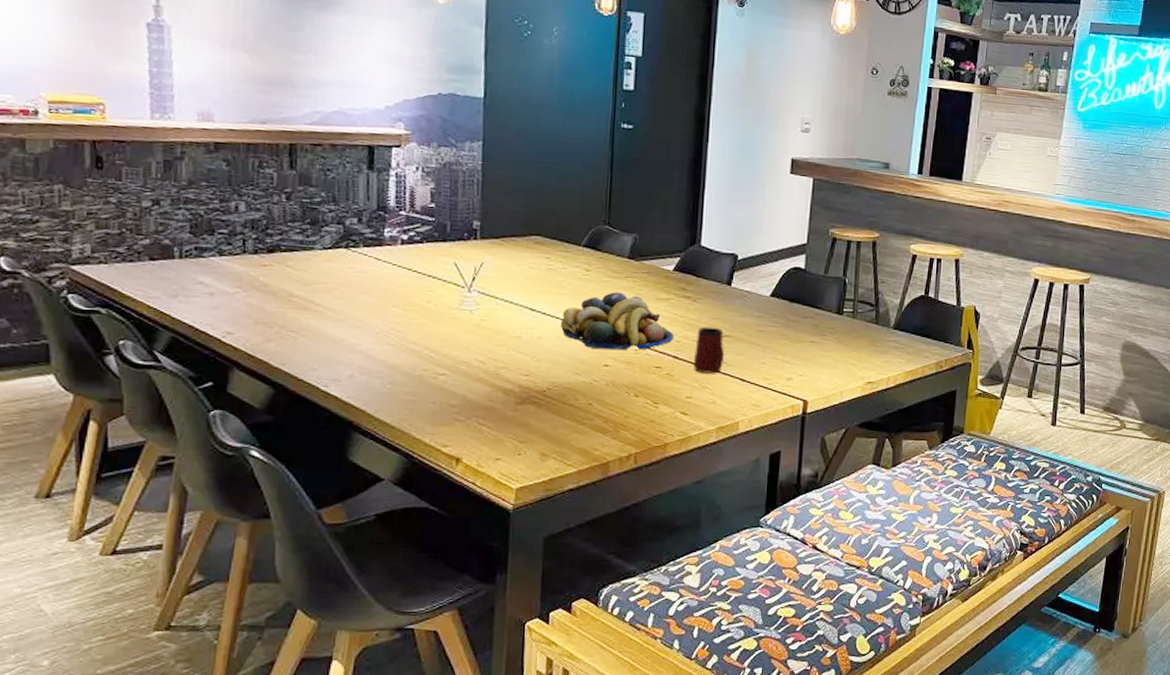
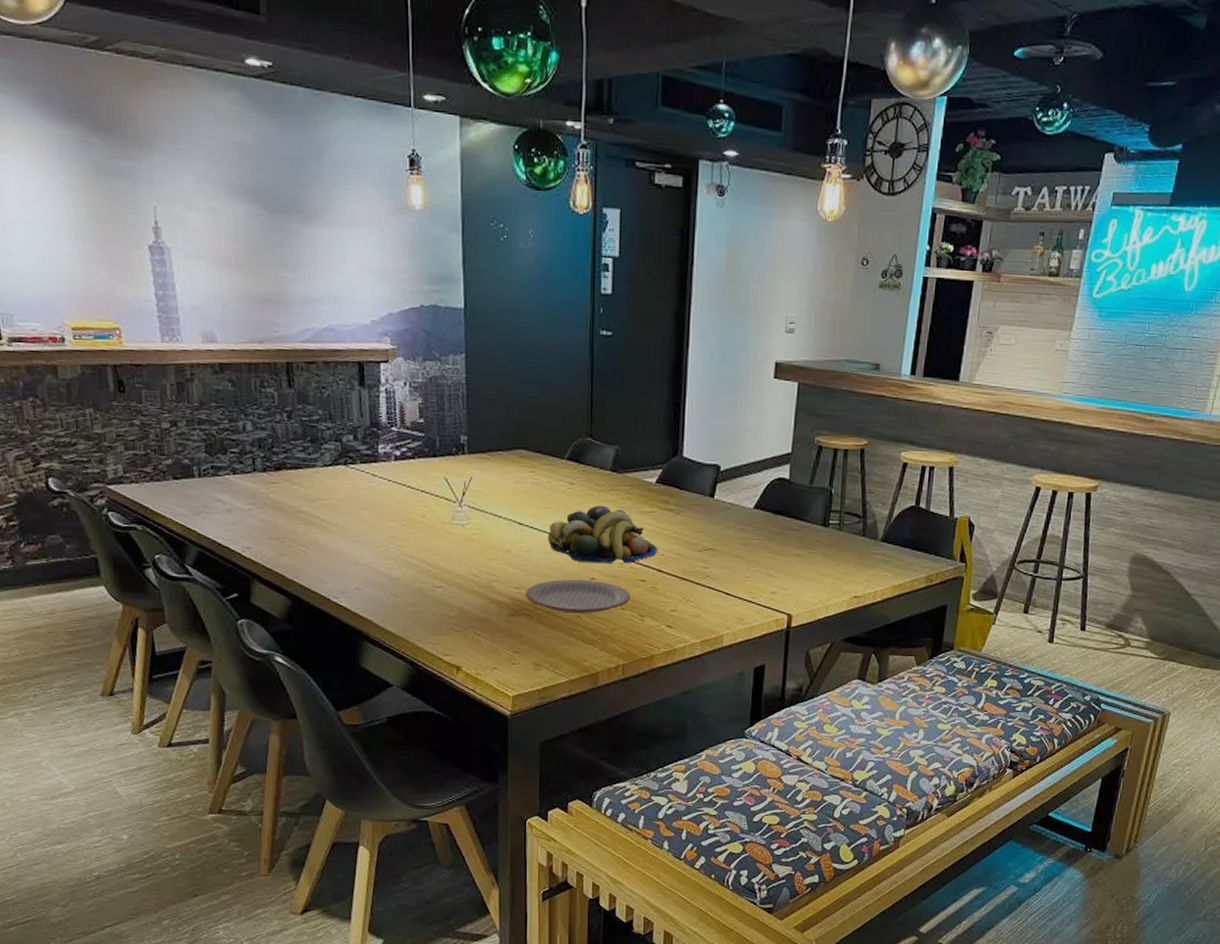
plate: none [534,365,645,402] -> present [525,579,630,614]
mug: present [693,326,724,374] -> none [677,540,708,587]

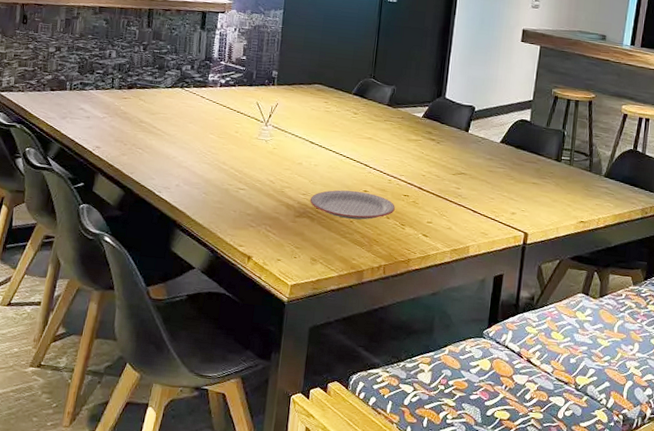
fruit bowl: present [547,505,657,564] -> none [332,132,420,181]

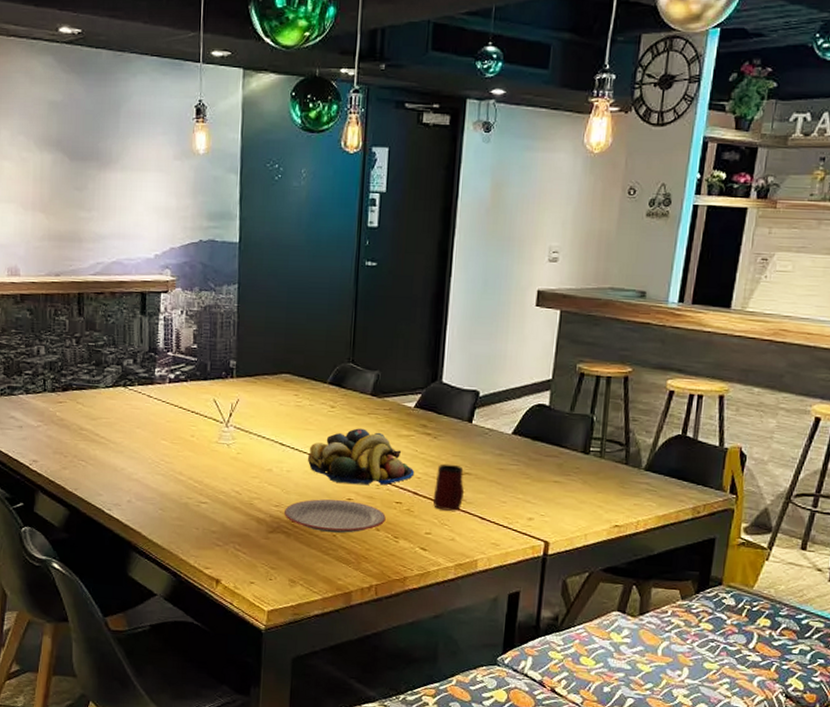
fruit bowl: none [332,132,420,181] -> present [307,428,414,486]
mug: none [434,164,461,204] -> present [433,464,464,511]

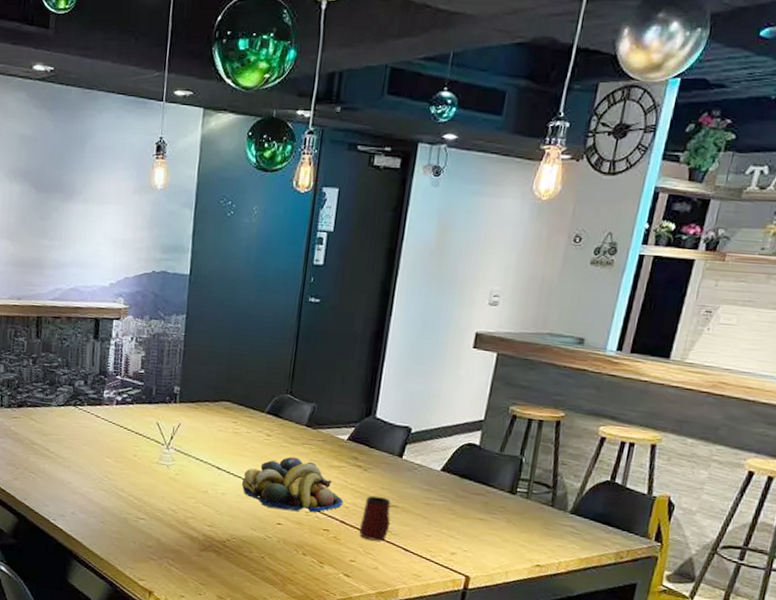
plate: present [283,499,386,534] -> none [216,522,313,556]

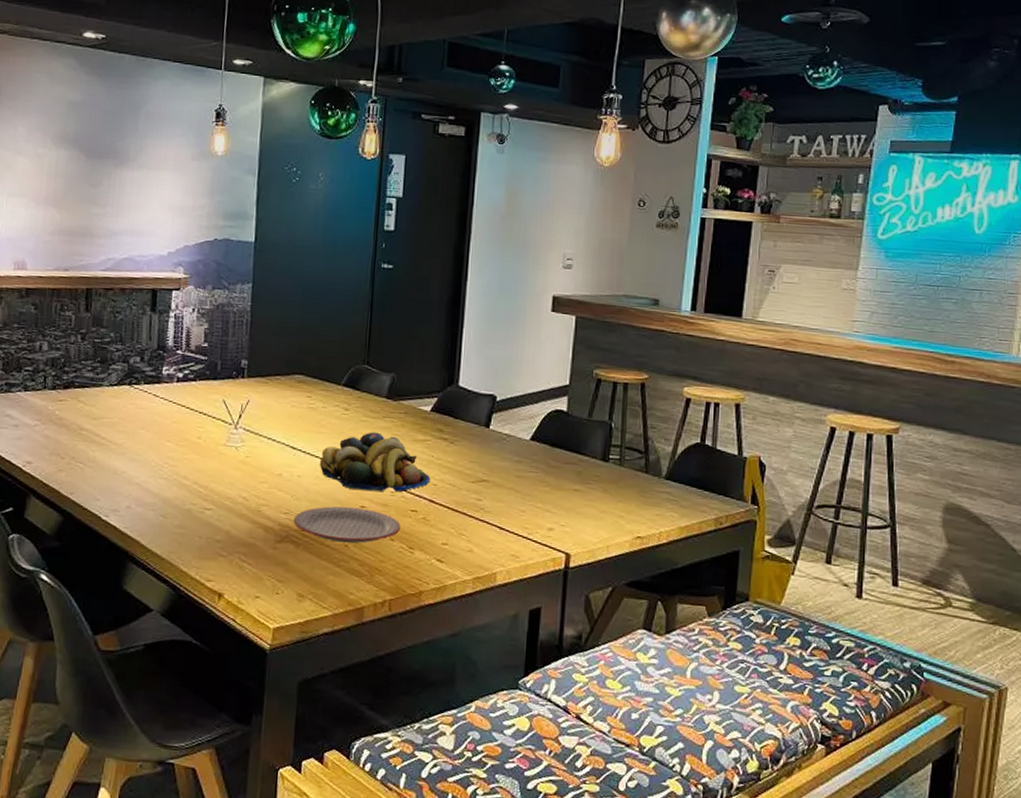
plate: none [216,522,313,556] -> present [293,506,401,544]
mug: present [359,495,391,541] -> none [449,470,482,520]

